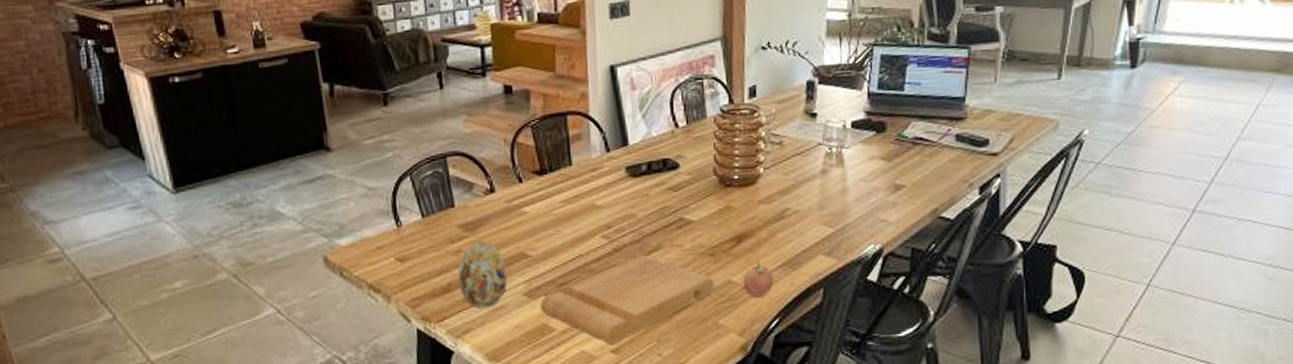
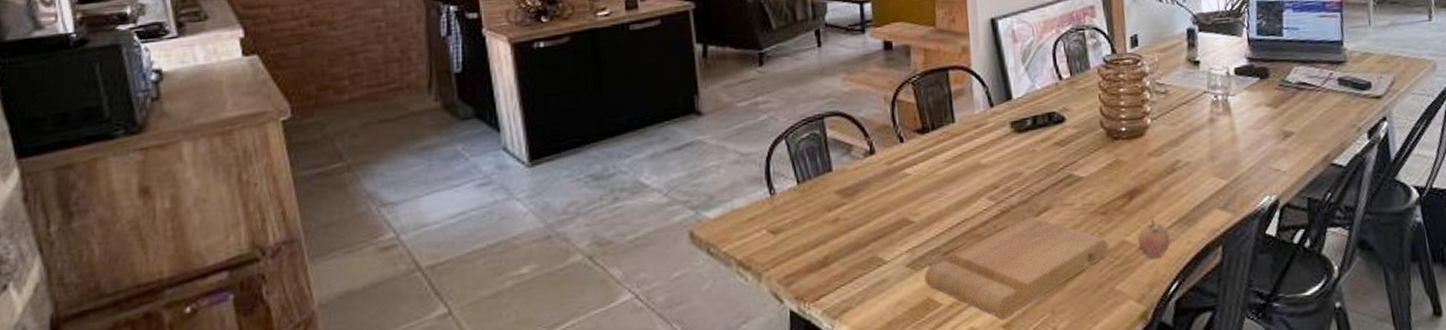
decorative egg: present [458,239,508,308] -> none [835,206,889,283]

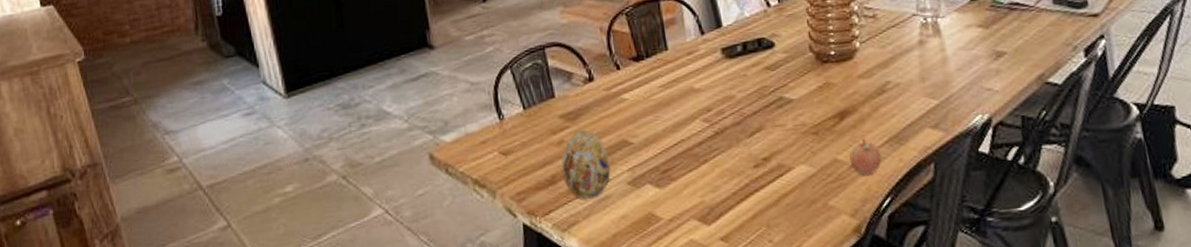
decorative egg: none [835,206,889,283] -> present [561,129,611,199]
cutting board: present [924,216,1109,319] -> none [645,136,821,232]

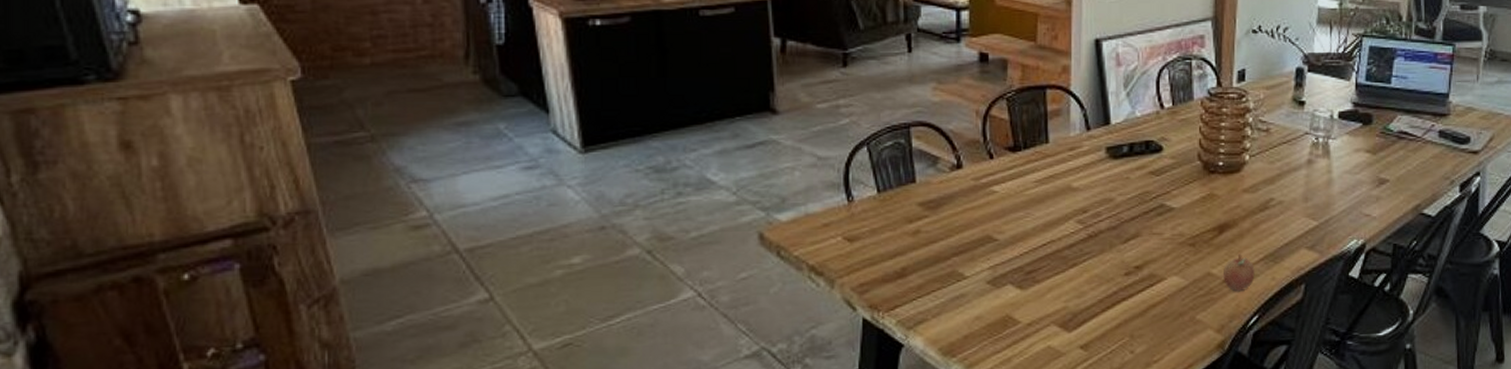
decorative egg: present [561,129,611,199] -> none [915,219,971,296]

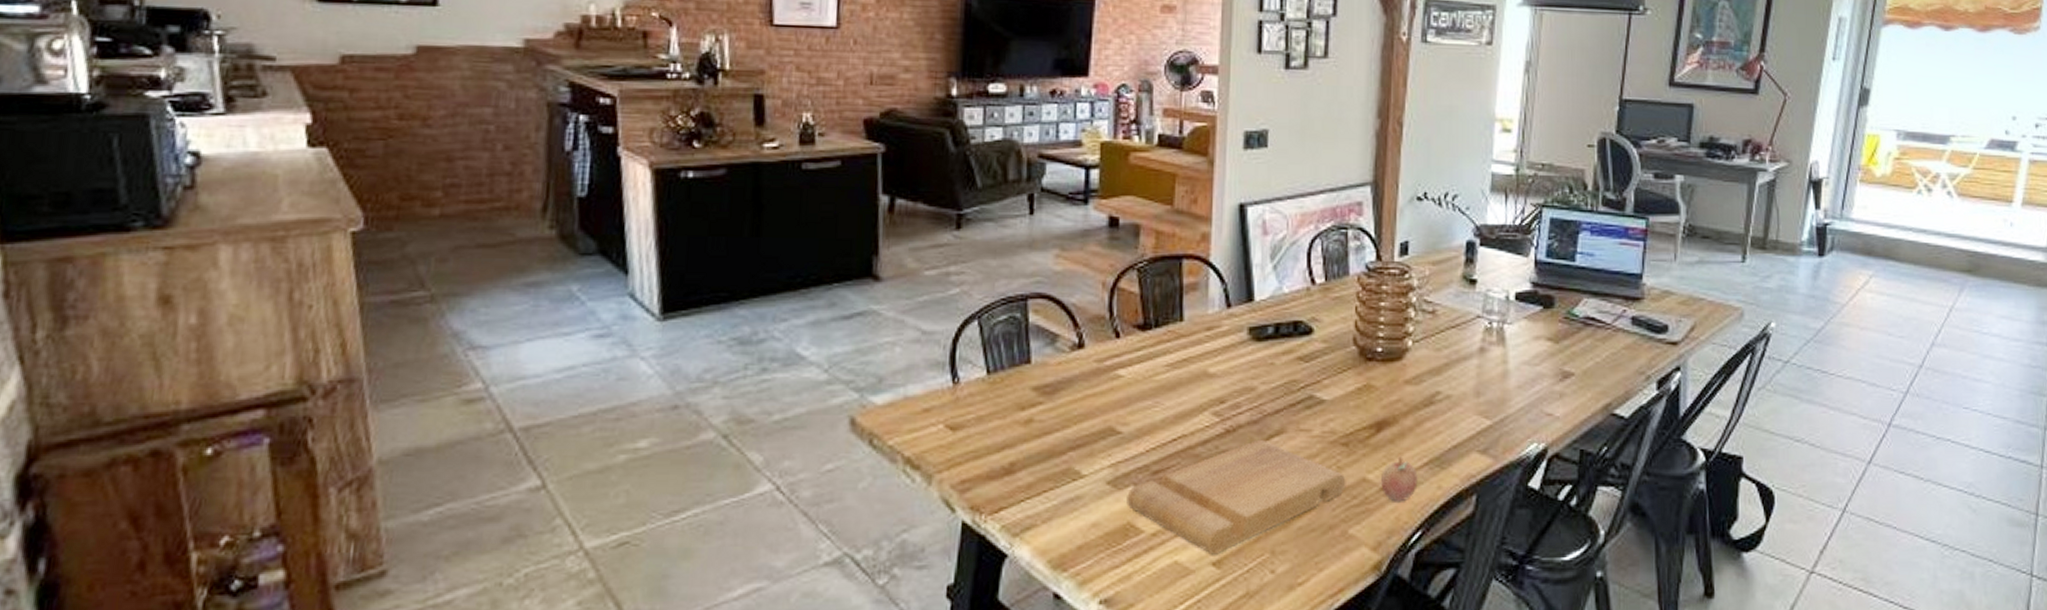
cutting board: none [1005,242,1193,340] -> present [1127,439,1346,555]

